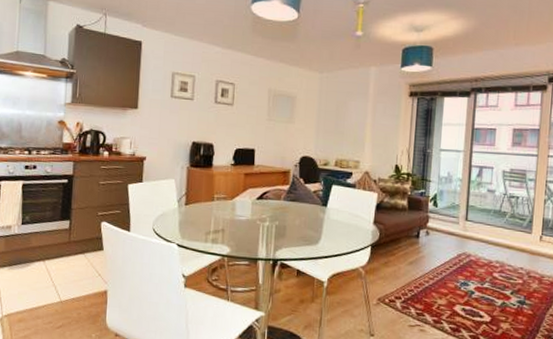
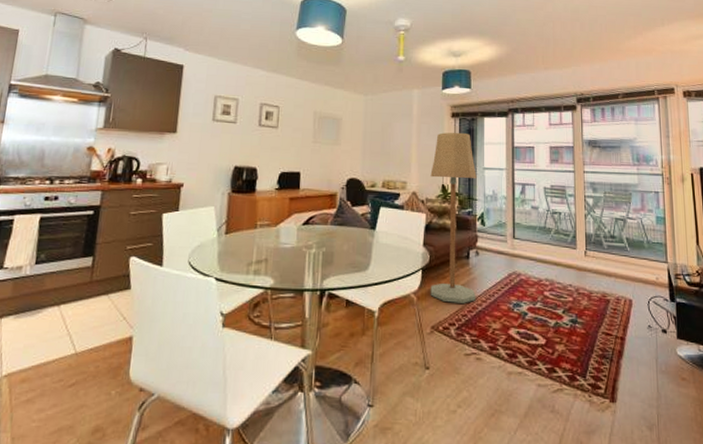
floor lamp: none [378,112,432,280] -> present [430,132,477,303]

